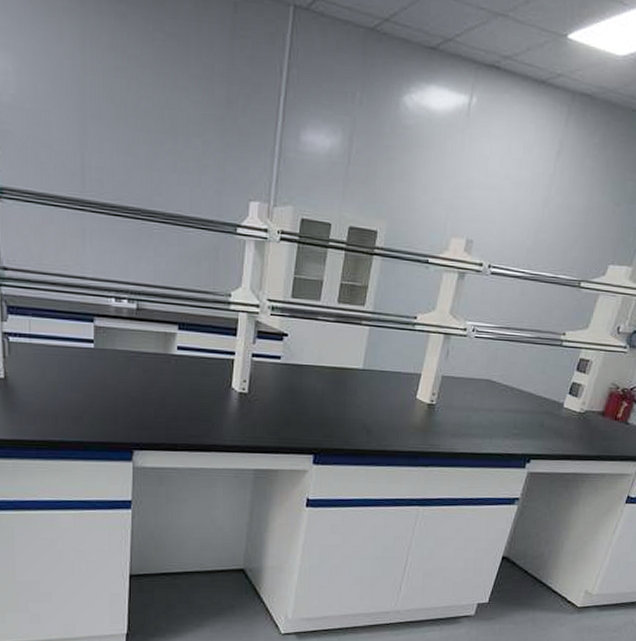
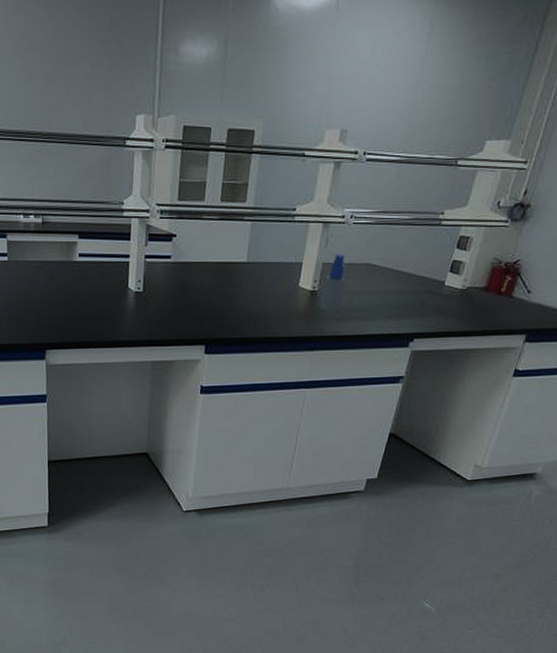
spray bottle: none [437,367,465,428] -> present [320,253,346,313]

